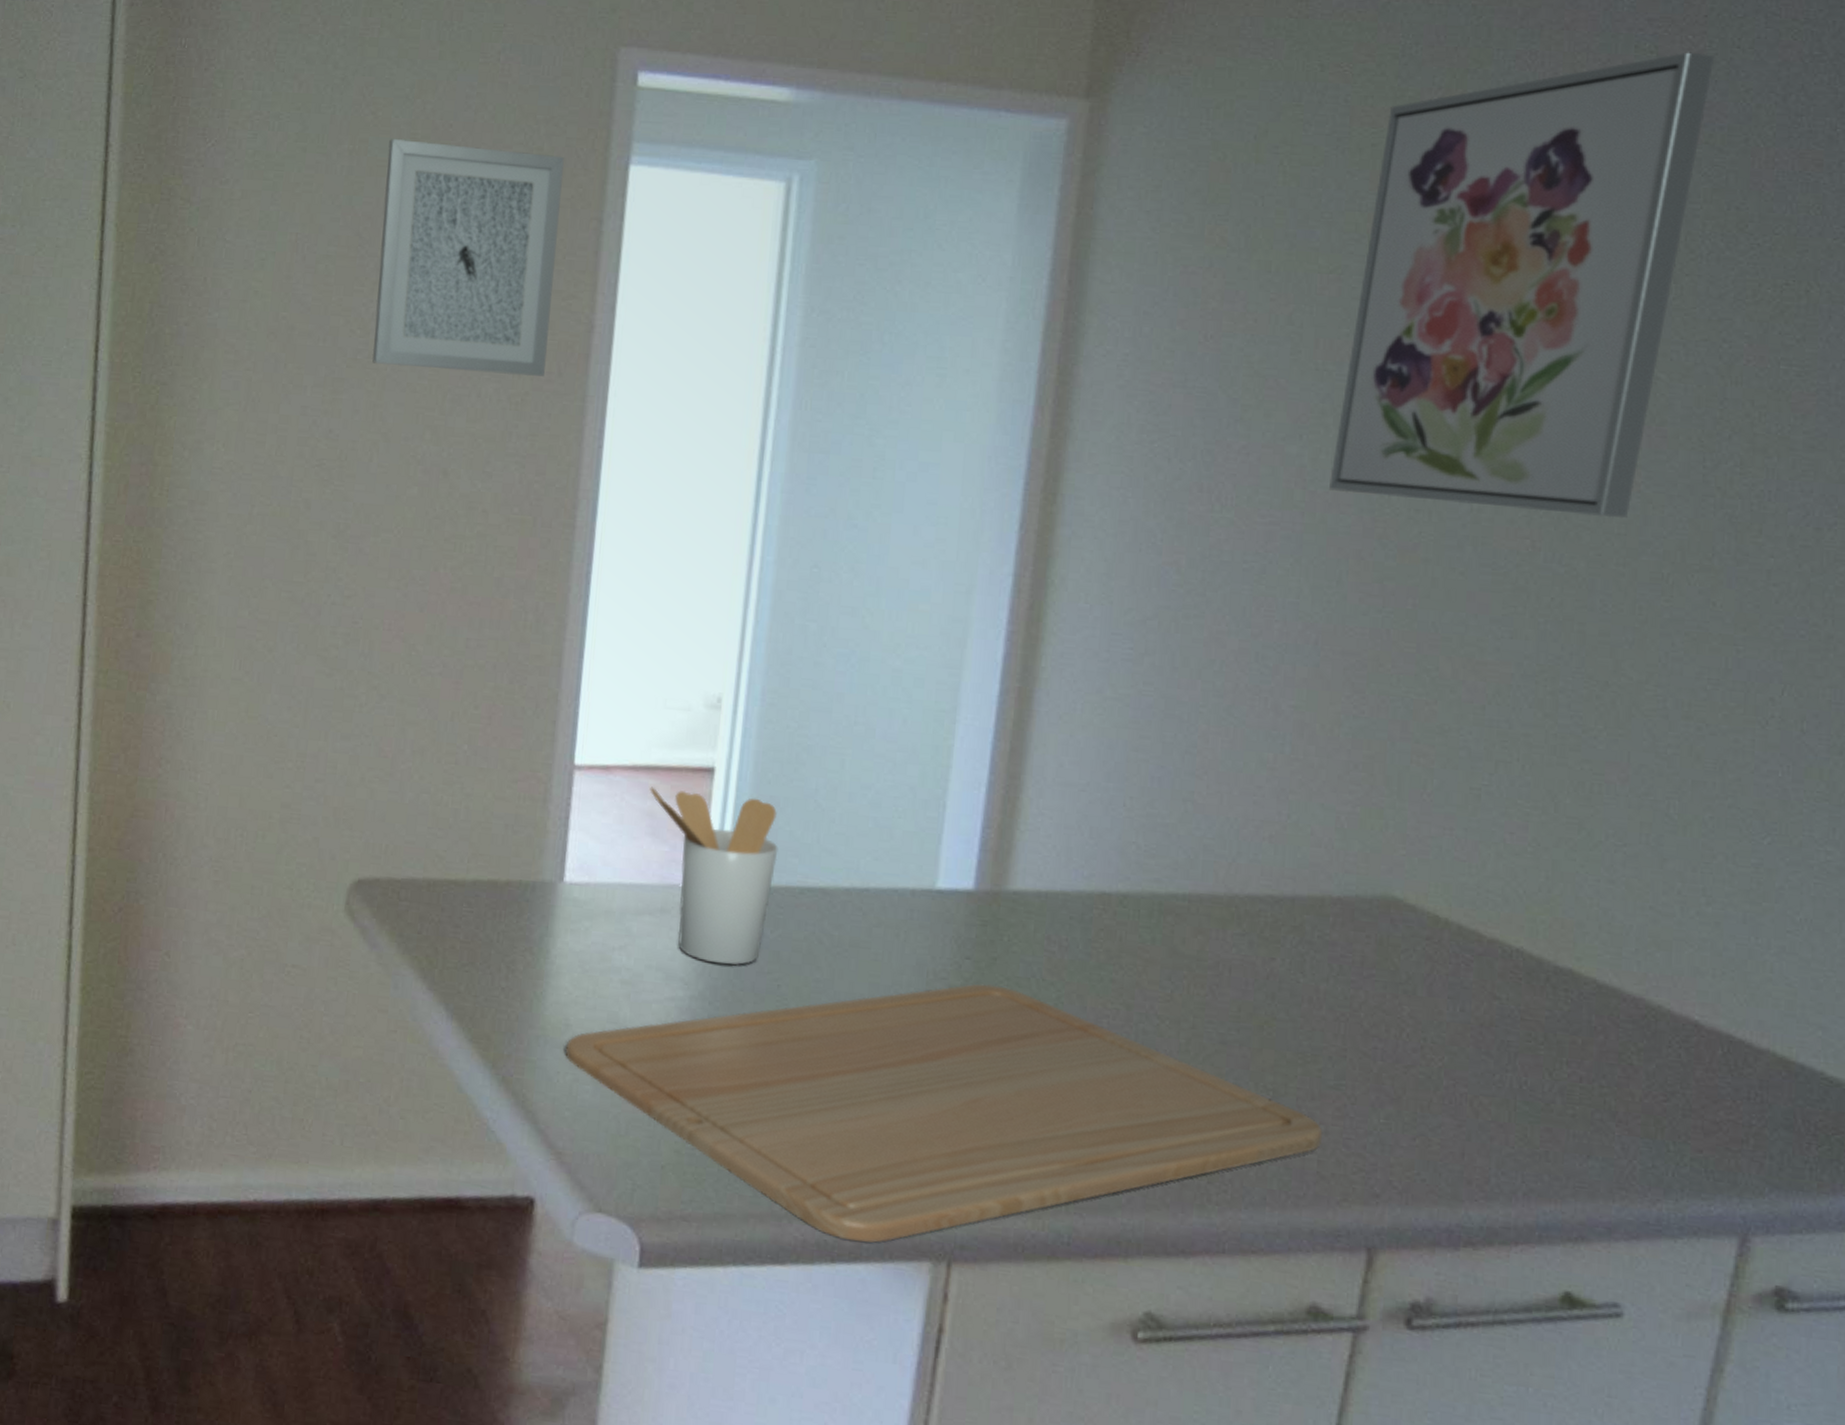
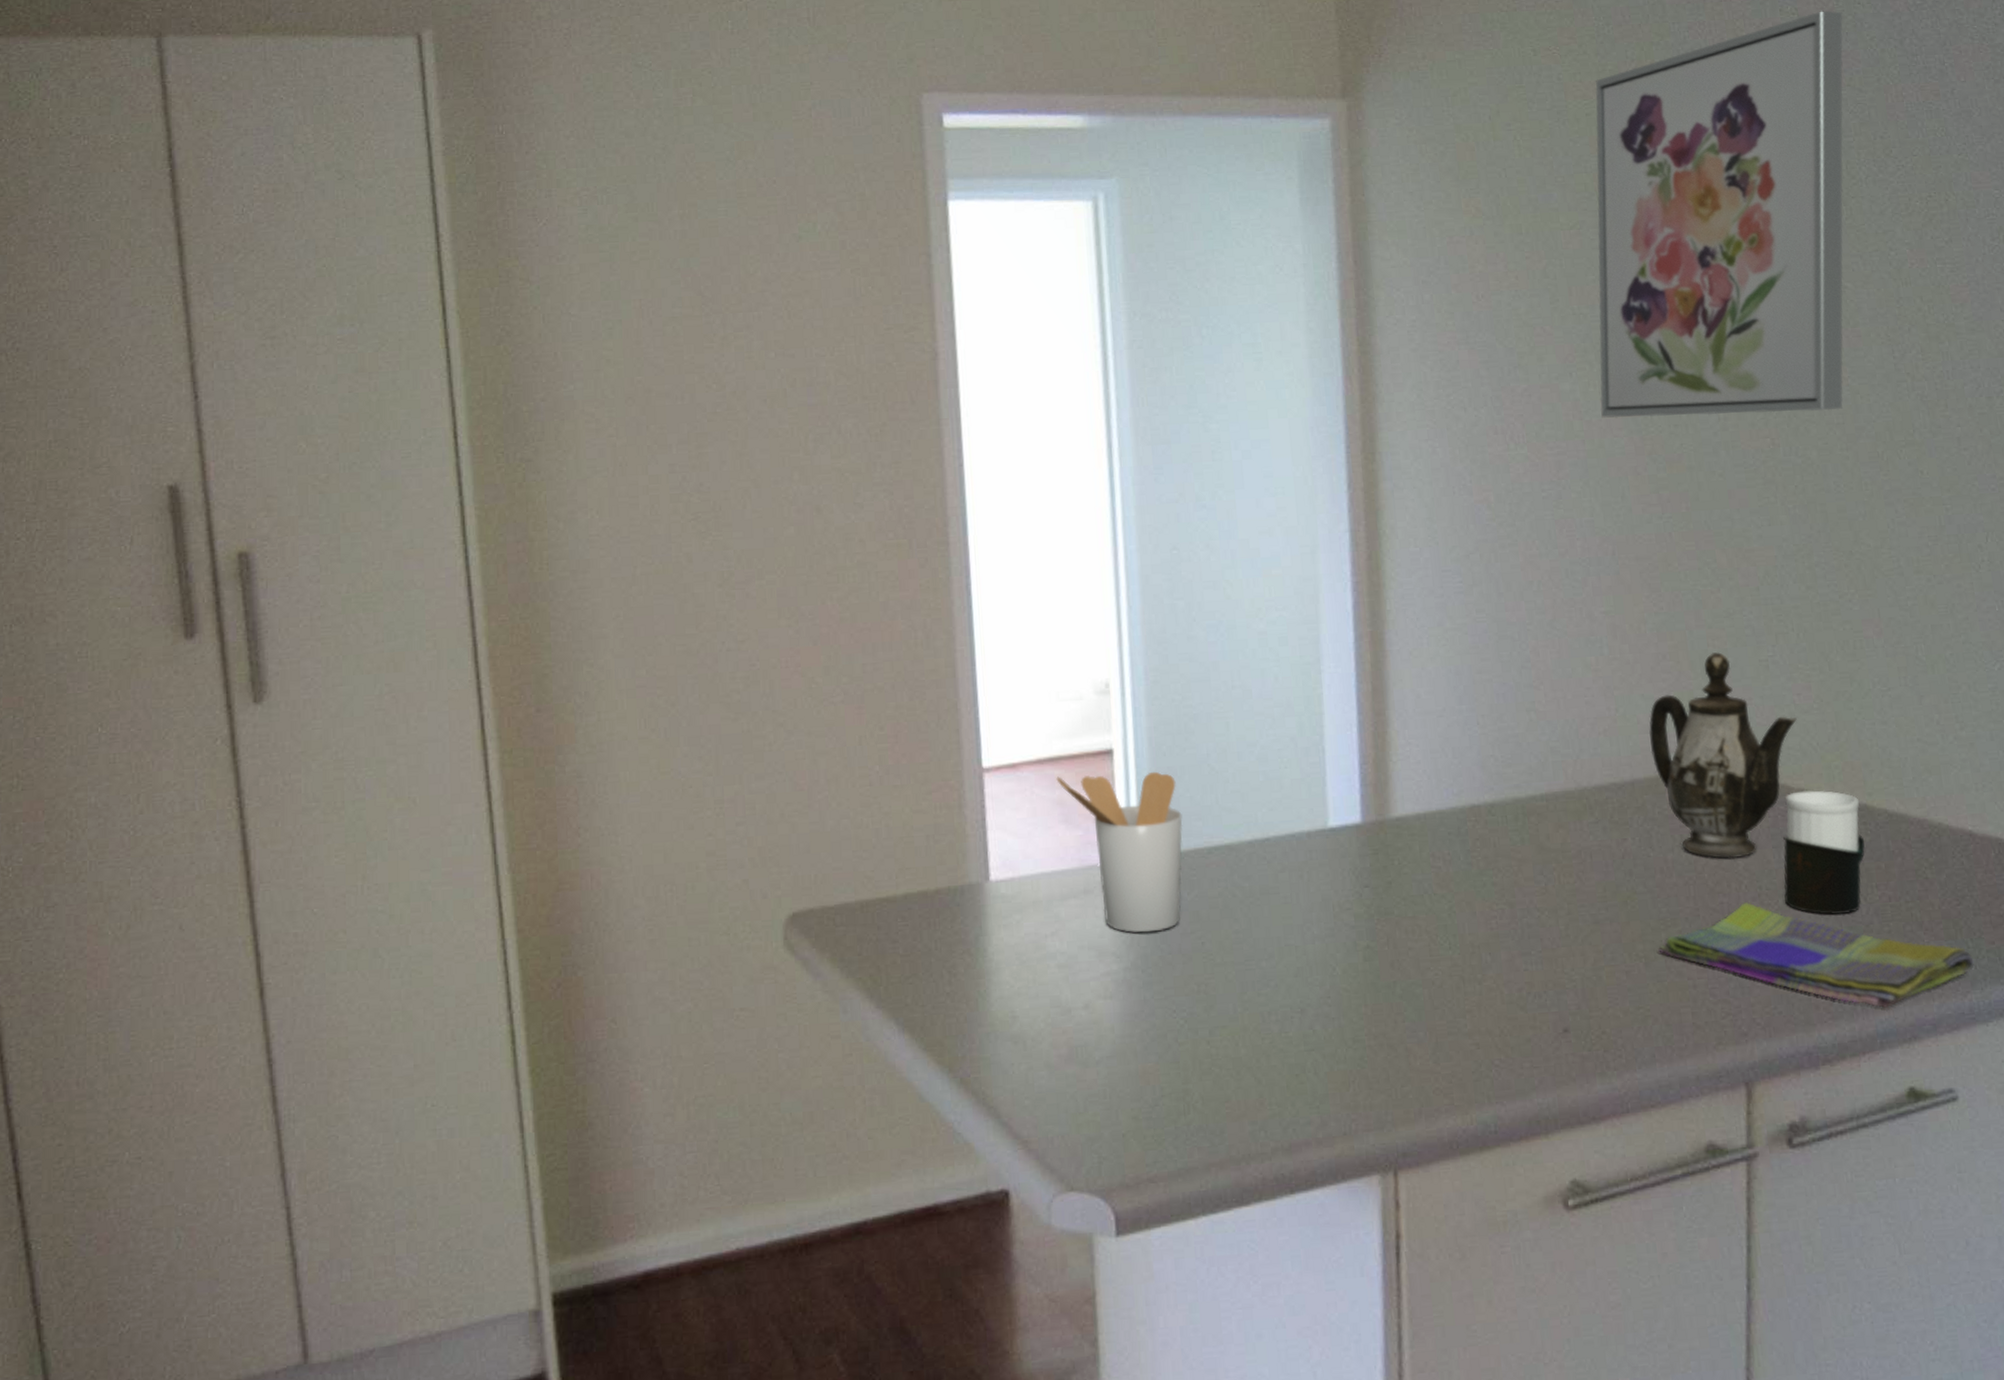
wall art: present [372,139,564,377] -> none [717,198,898,415]
chopping board: present [565,983,1323,1243] -> none [1015,907,1693,1170]
dish towel: none [1291,1052,1674,1200] -> present [1658,902,1976,1009]
teapot: none [1321,770,1504,1003] -> present [1648,652,1797,859]
cup: none [1452,940,1563,1087] -> present [1782,790,1866,915]

